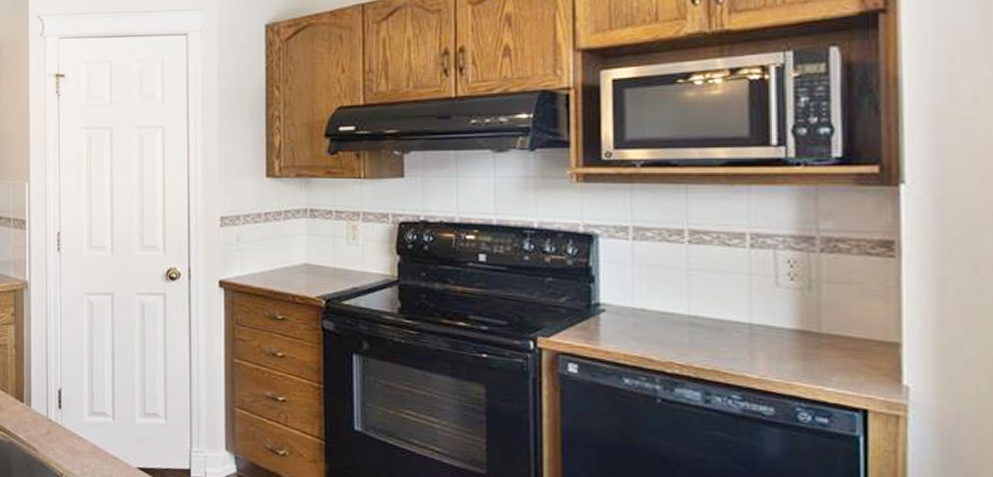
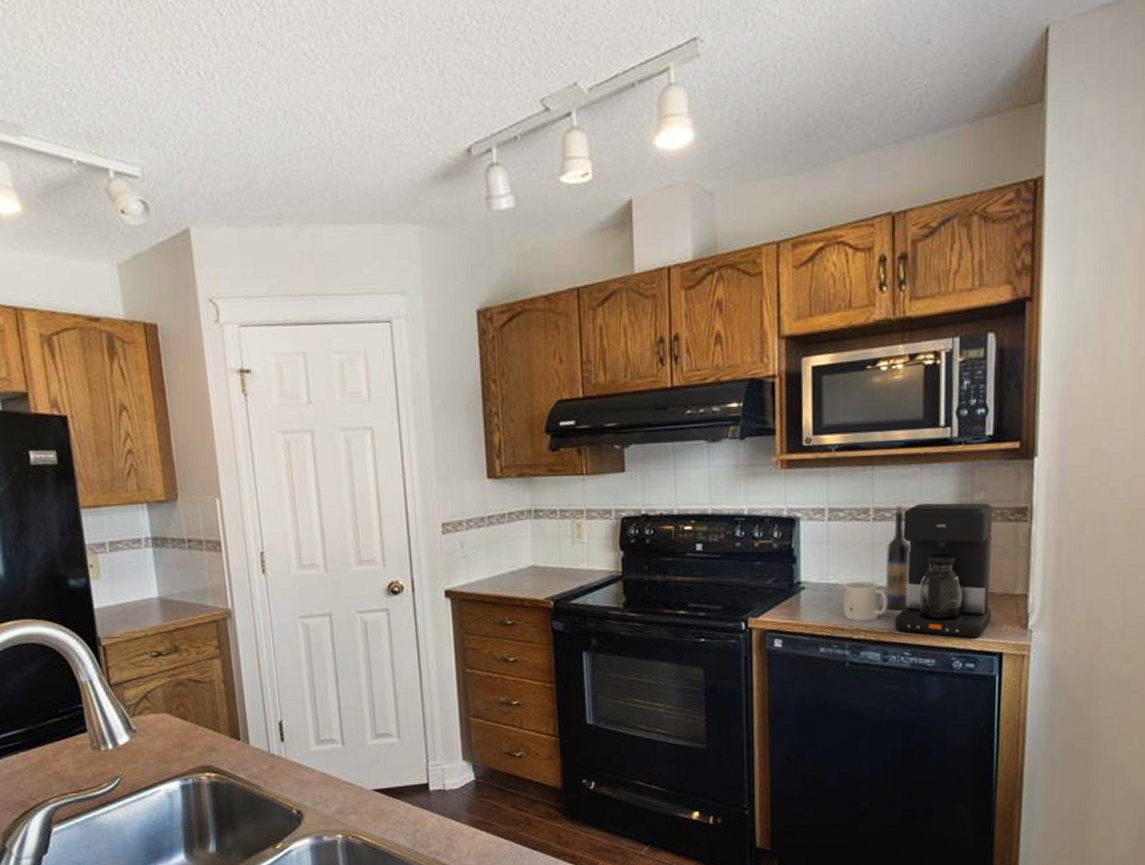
mug: none [652,308,710,355] -> present [843,581,889,622]
wine bottle: none [705,228,737,347] -> present [885,505,910,611]
coffee maker: none [718,229,850,387] -> present [894,502,993,638]

